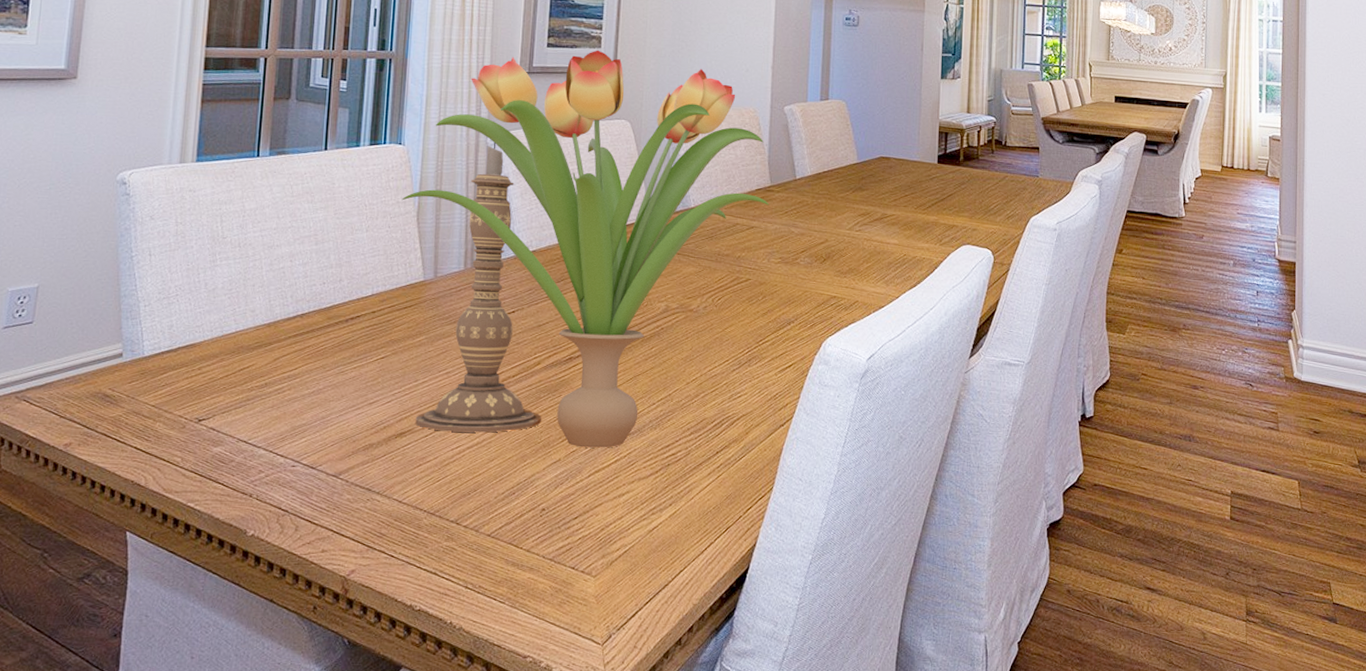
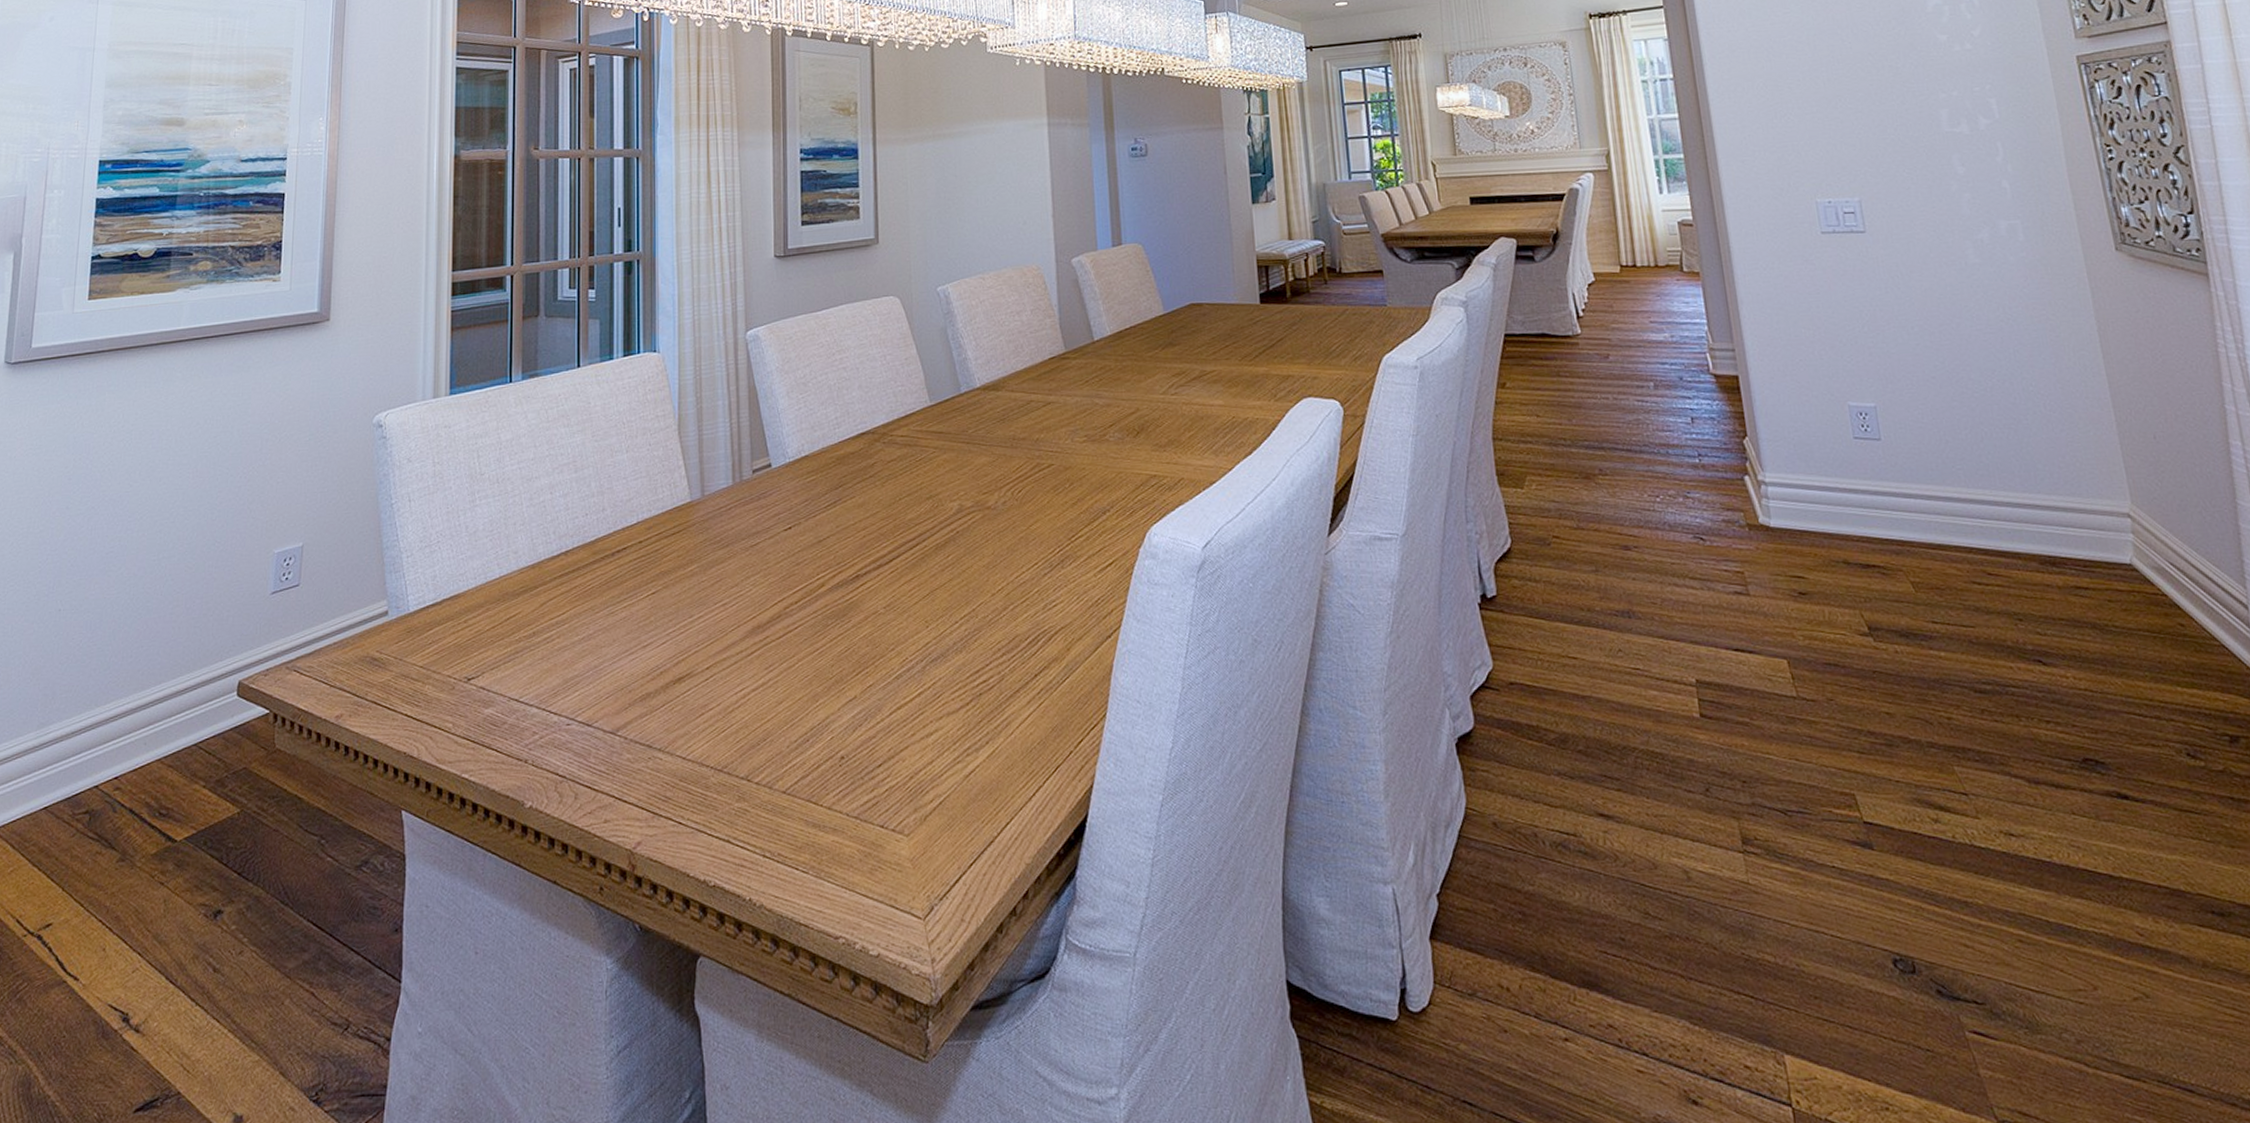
flower arrangement: present [402,50,770,448] -> none [661,221,1067,681]
candlestick: present [415,143,541,433] -> none [693,338,831,673]

